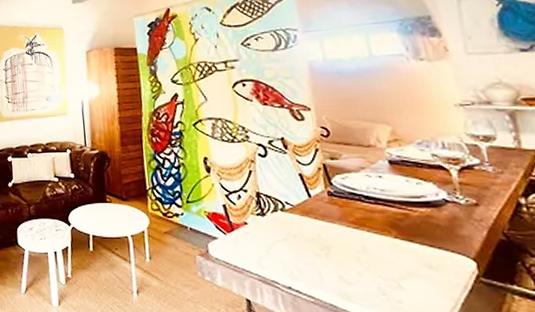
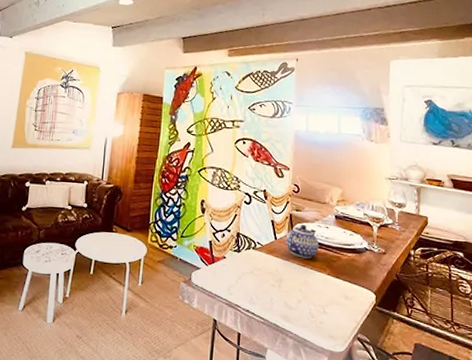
teapot: none [323,176,374,218] -> present [286,225,319,259]

